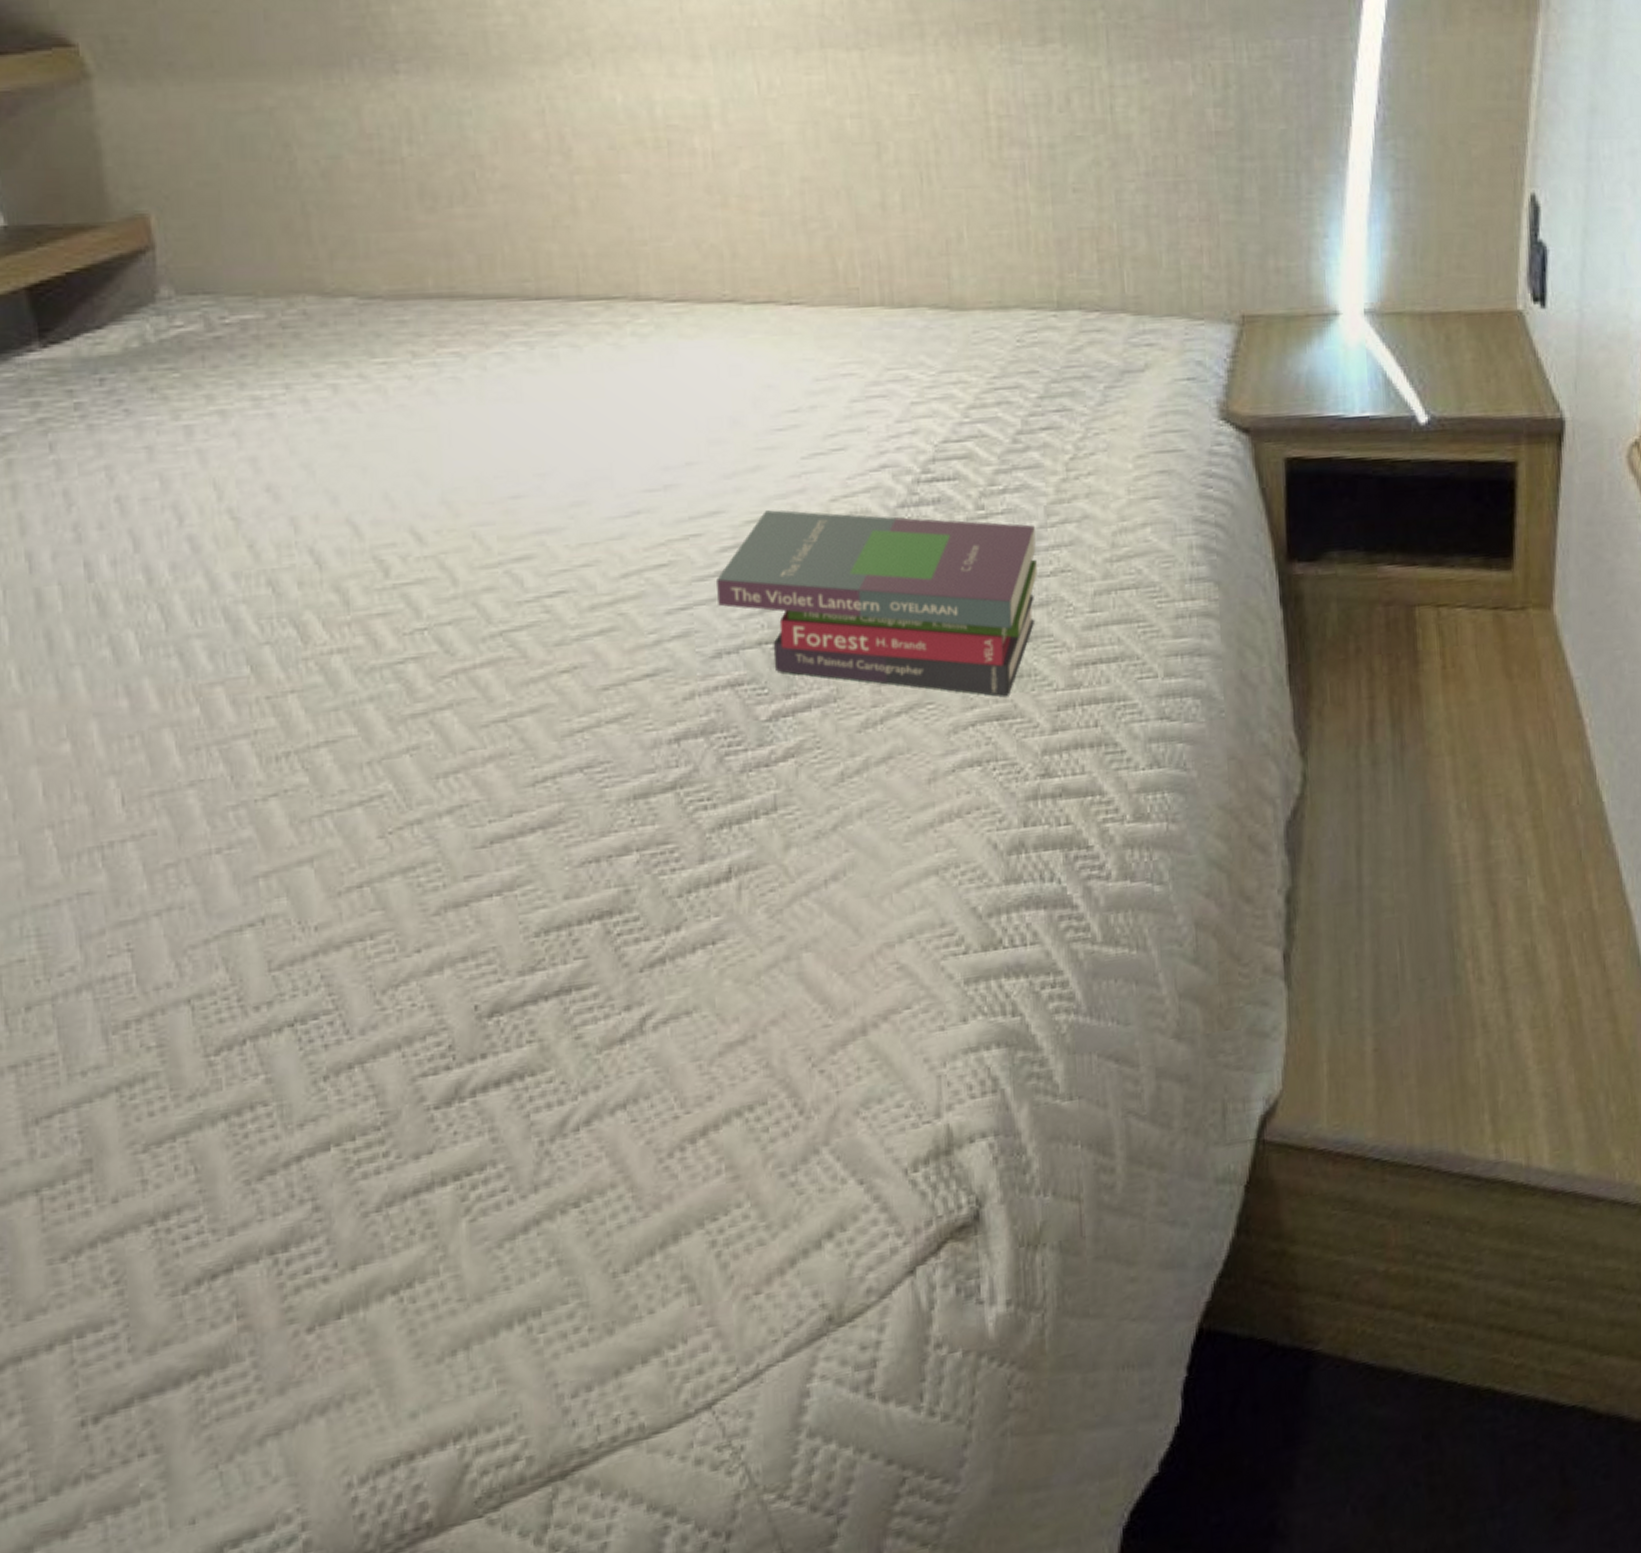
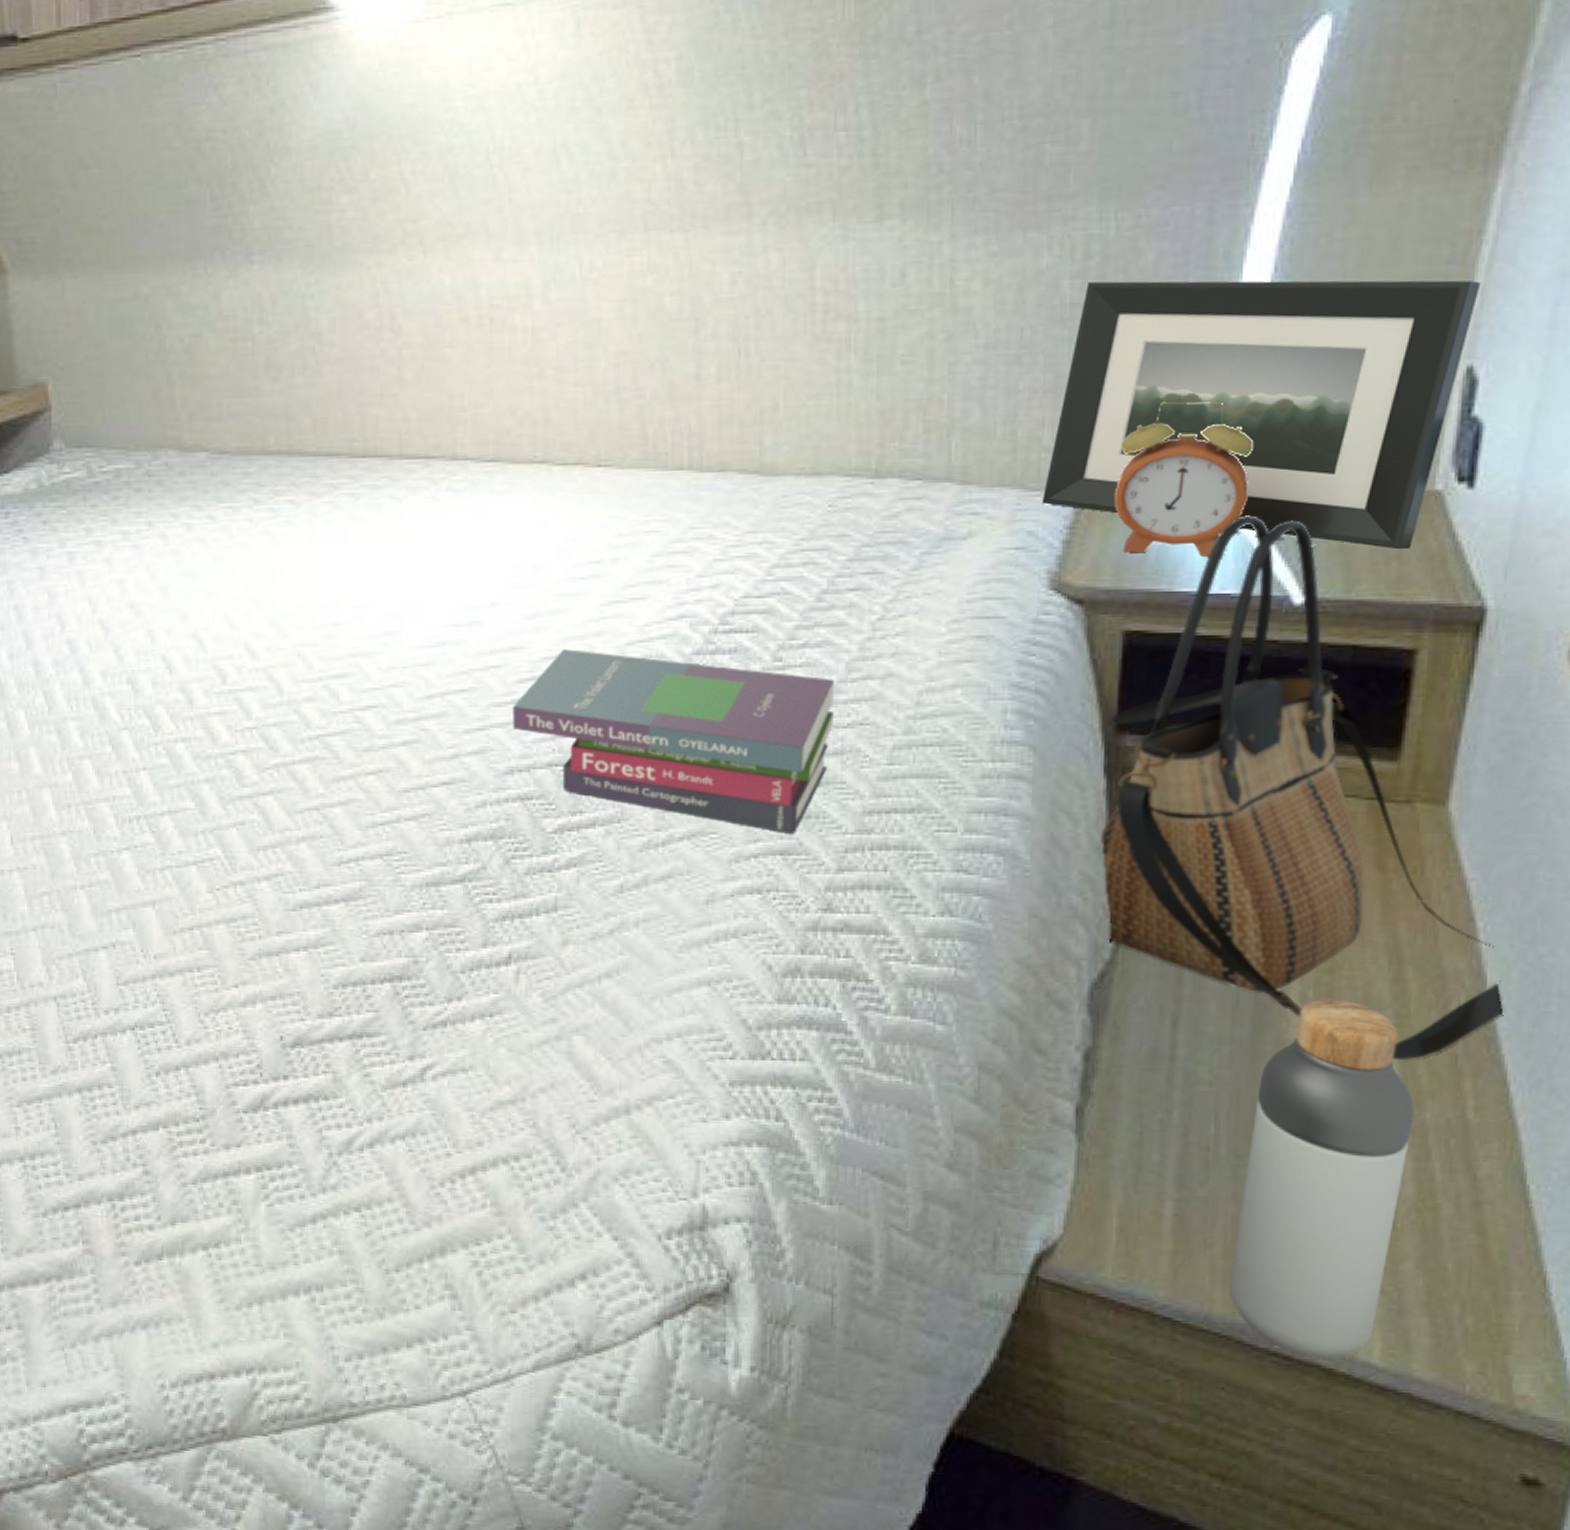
picture frame: none [1206,110,1534,368] -> present [1041,280,1481,550]
alarm clock: none [1266,228,1376,381] -> present [1114,401,1255,557]
tote bag: none [1280,339,1614,862] -> present [1099,515,1507,1061]
bottle: none [1424,808,1554,1174] -> present [1229,999,1414,1359]

